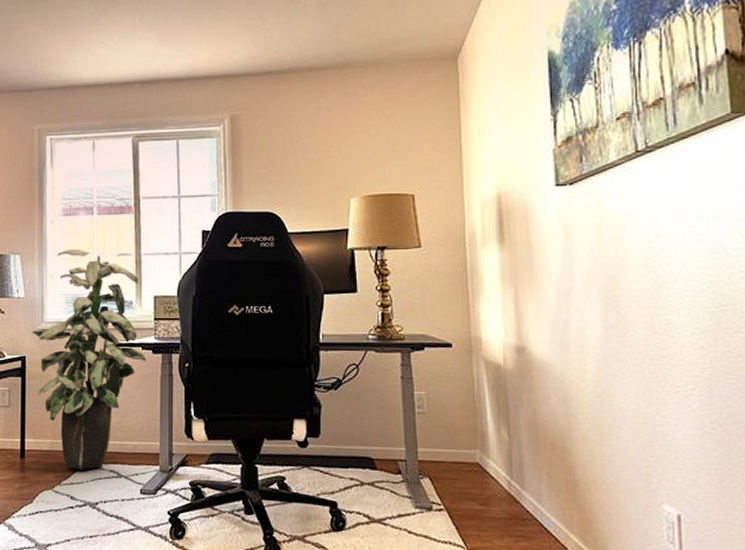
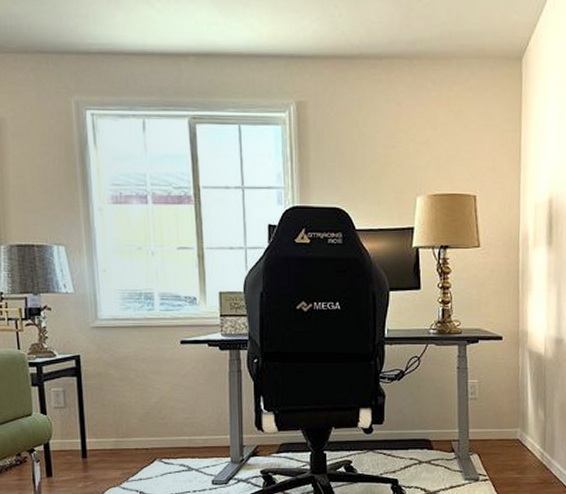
indoor plant: present [32,249,147,470] -> none [85,240,214,466]

